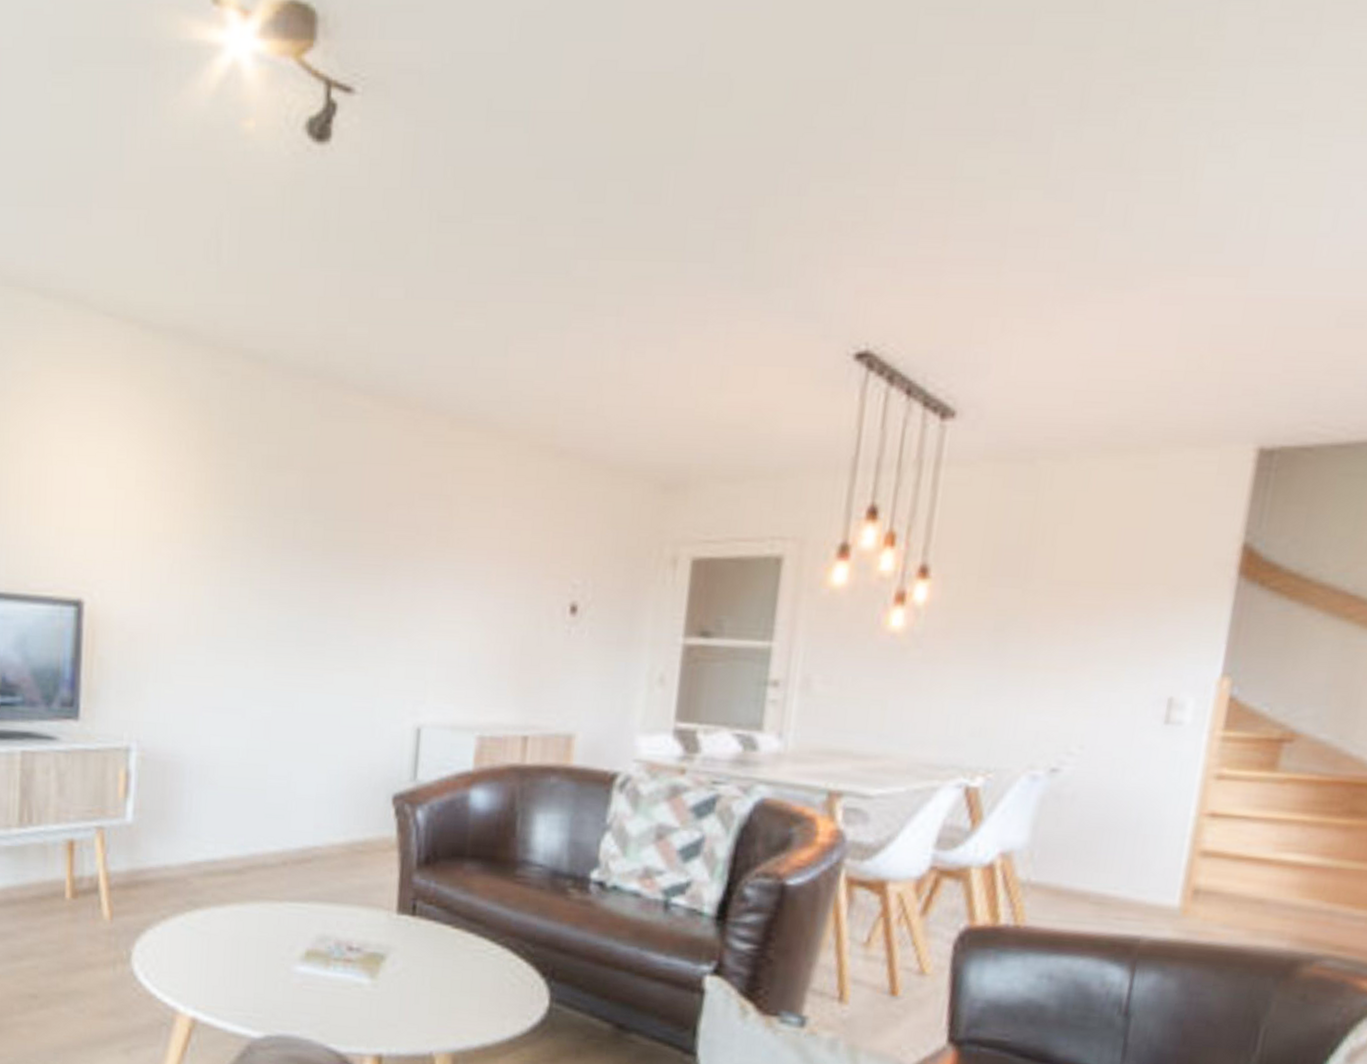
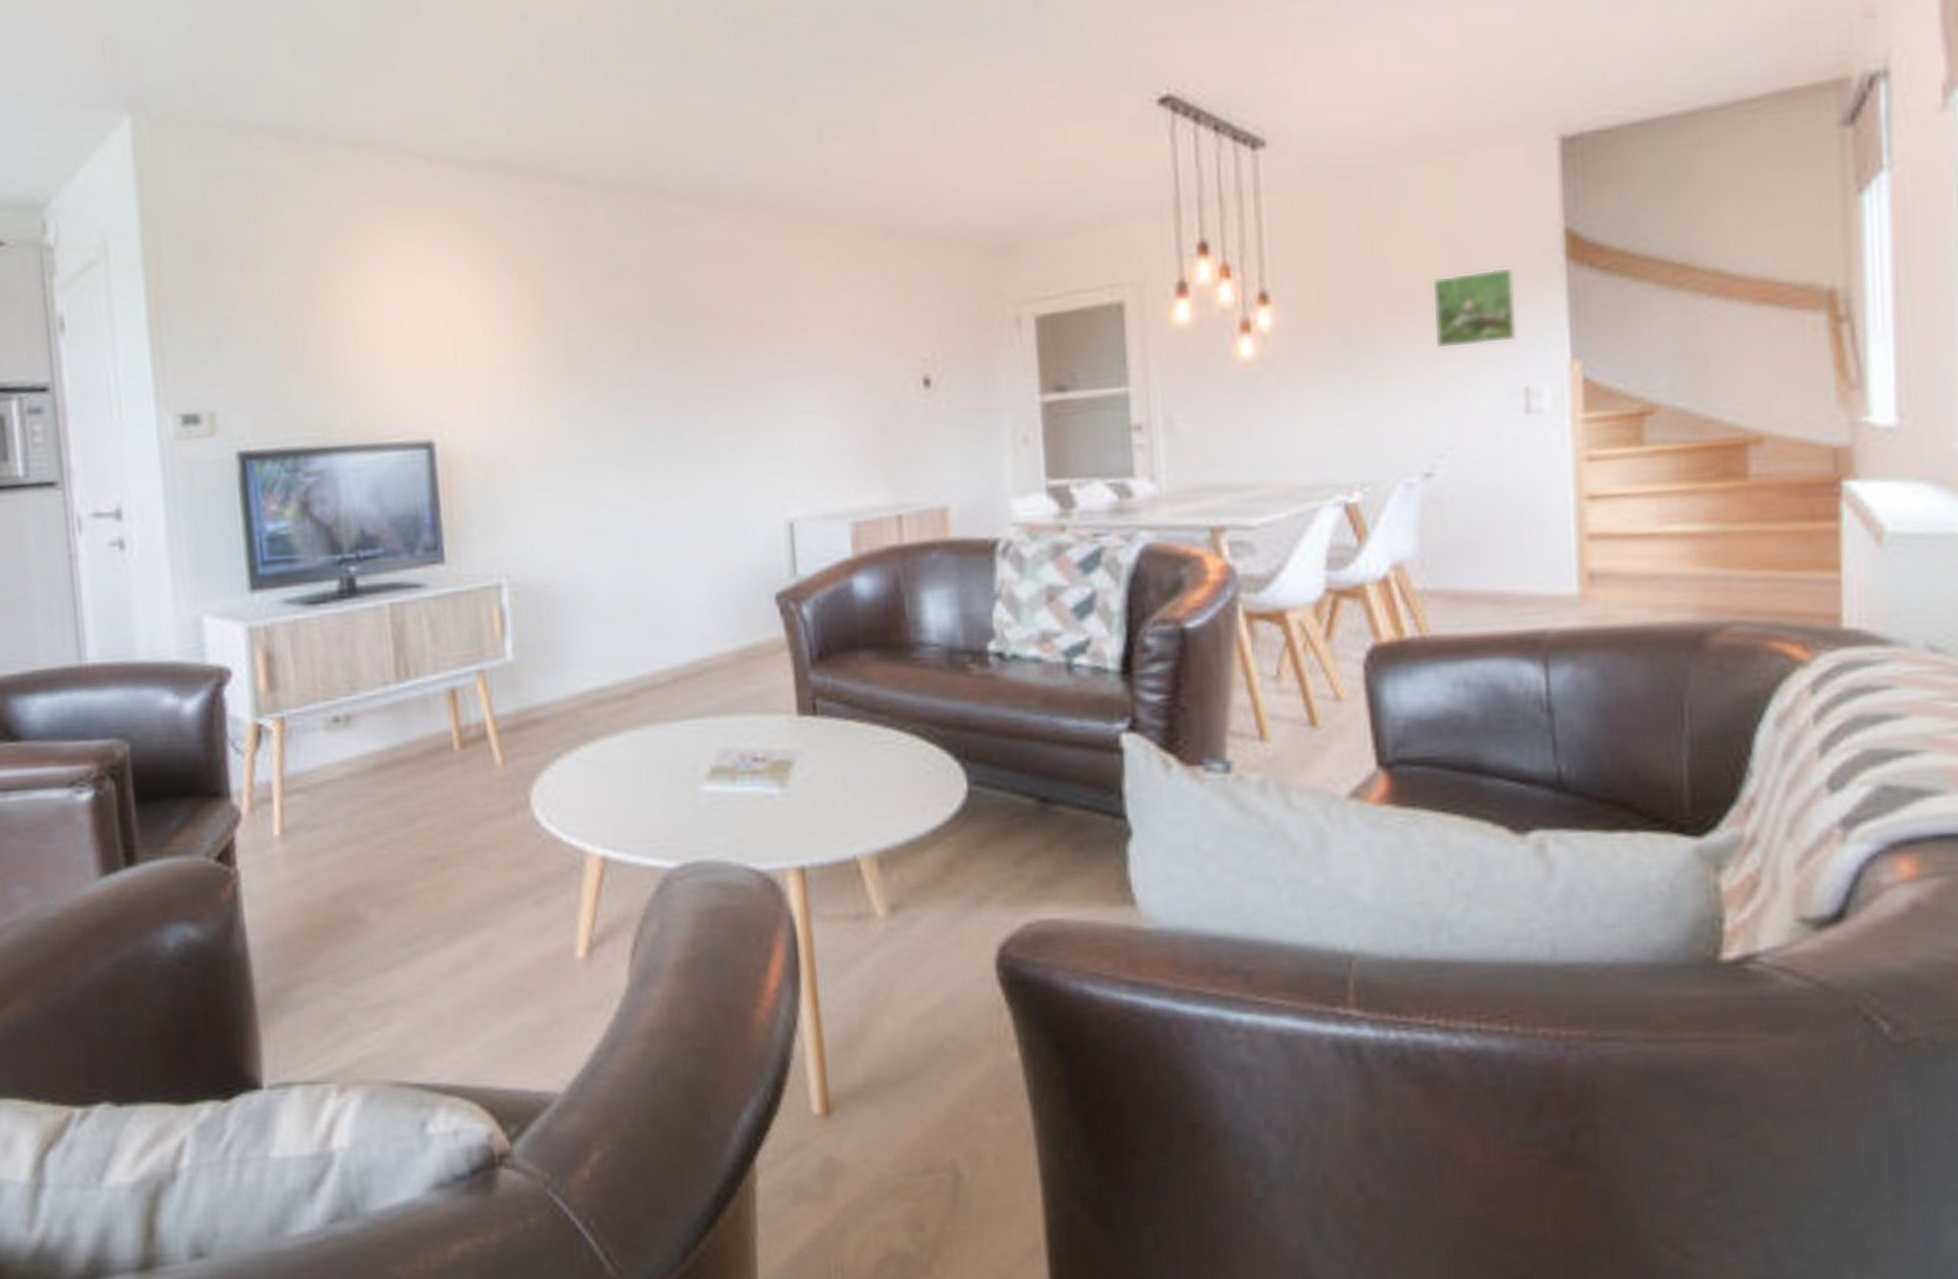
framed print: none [1086,573,1183,651] -> present [1431,266,1517,349]

